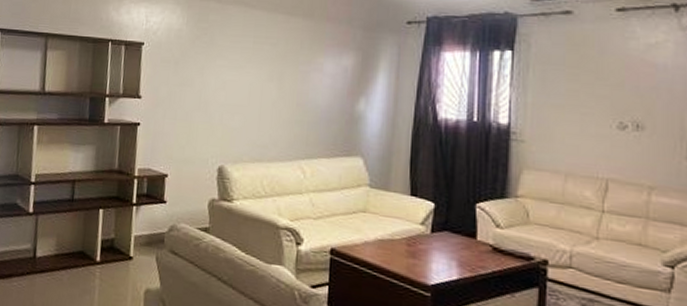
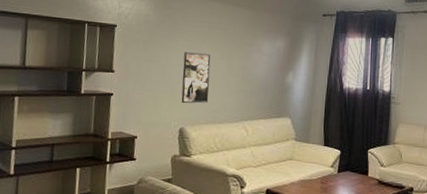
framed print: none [220,73,257,137] -> present [181,52,211,104]

